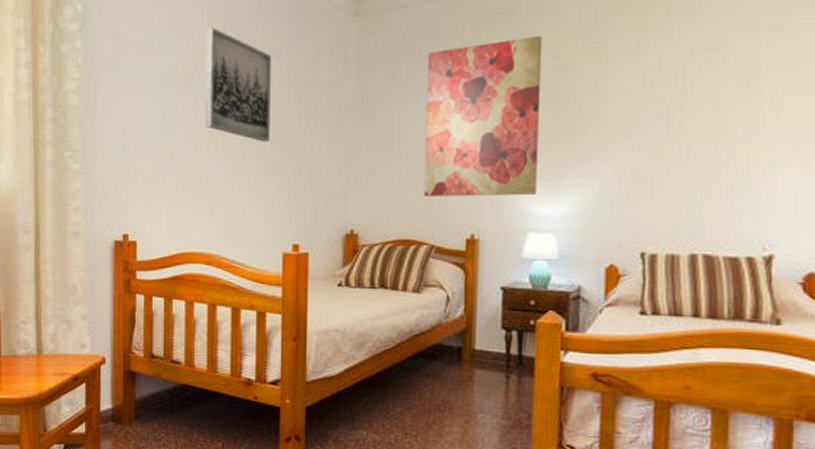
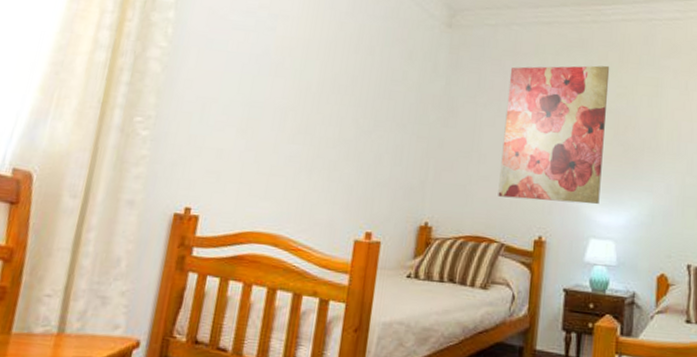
wall art: present [205,27,271,142] -> none [291,17,366,130]

